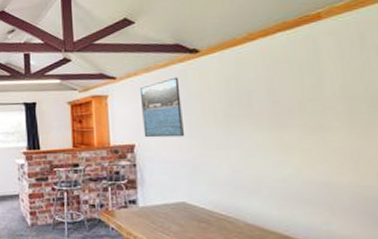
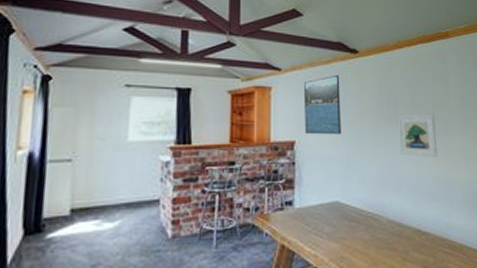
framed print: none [252,110,310,158] -> present [397,114,438,157]

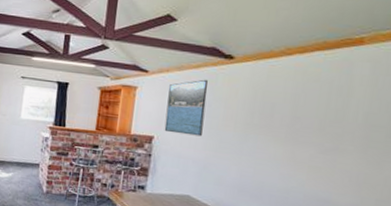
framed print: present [397,114,438,157] -> none [267,125,322,175]

